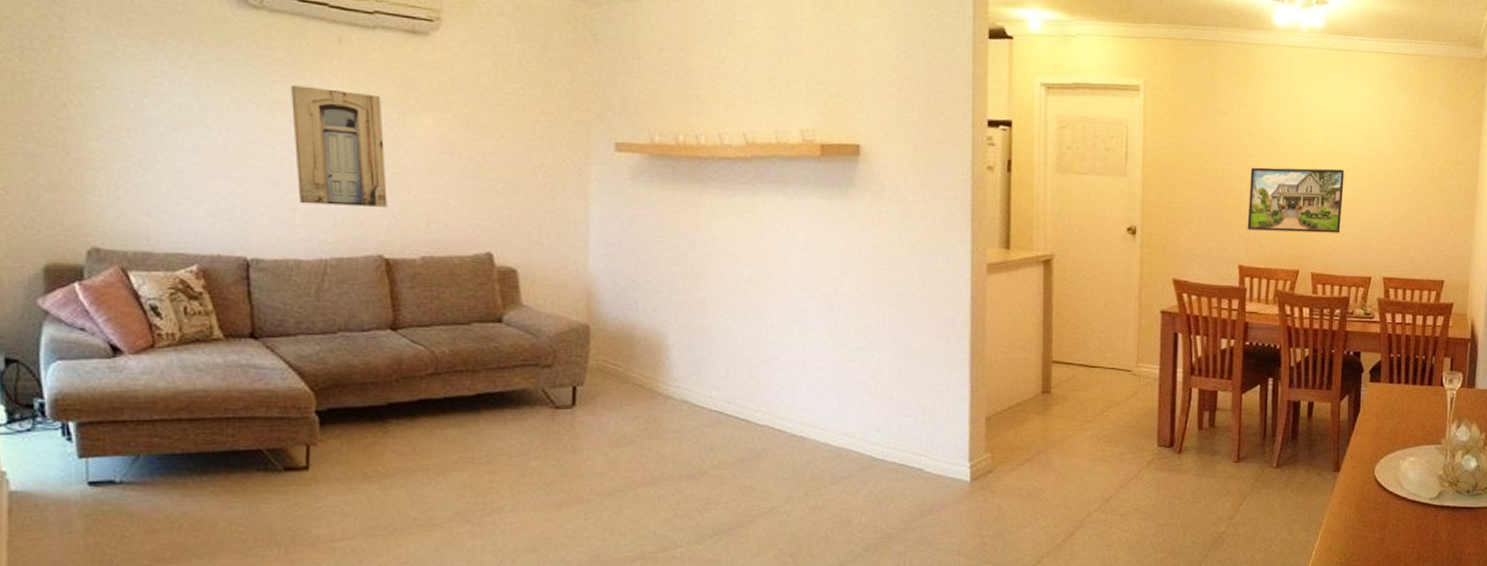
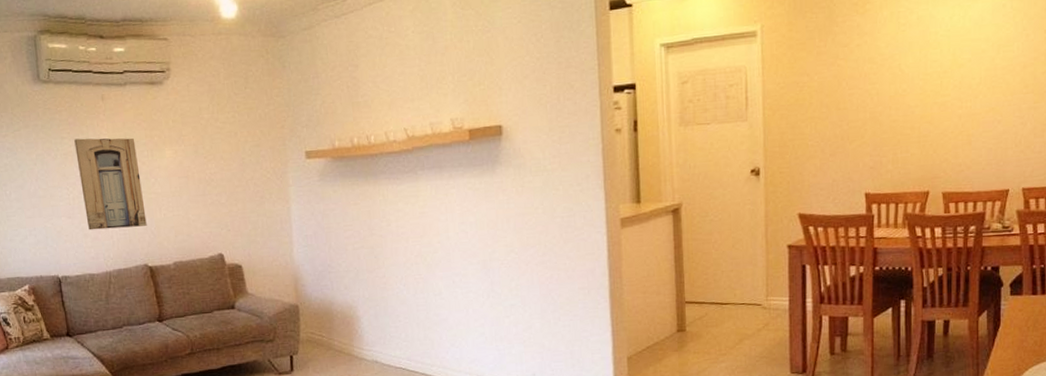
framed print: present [1247,167,1344,233] -> none [872,83,975,157]

